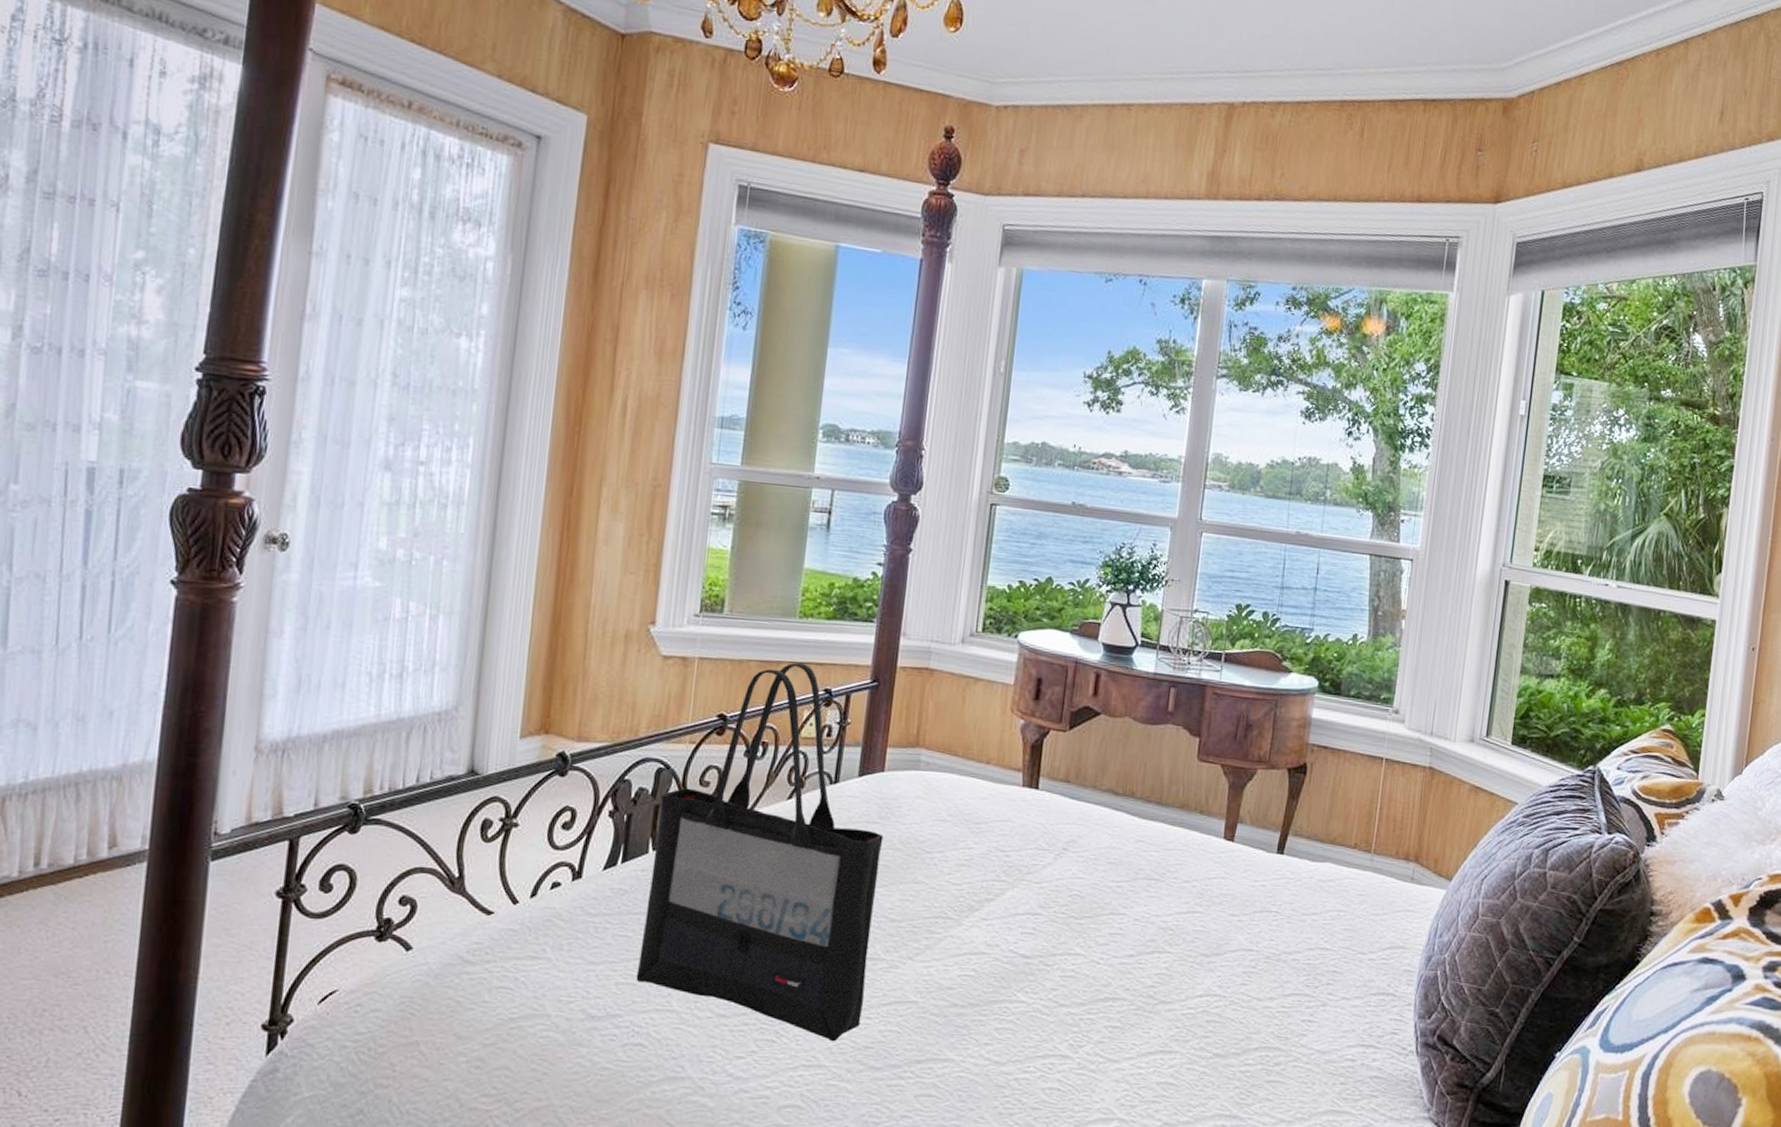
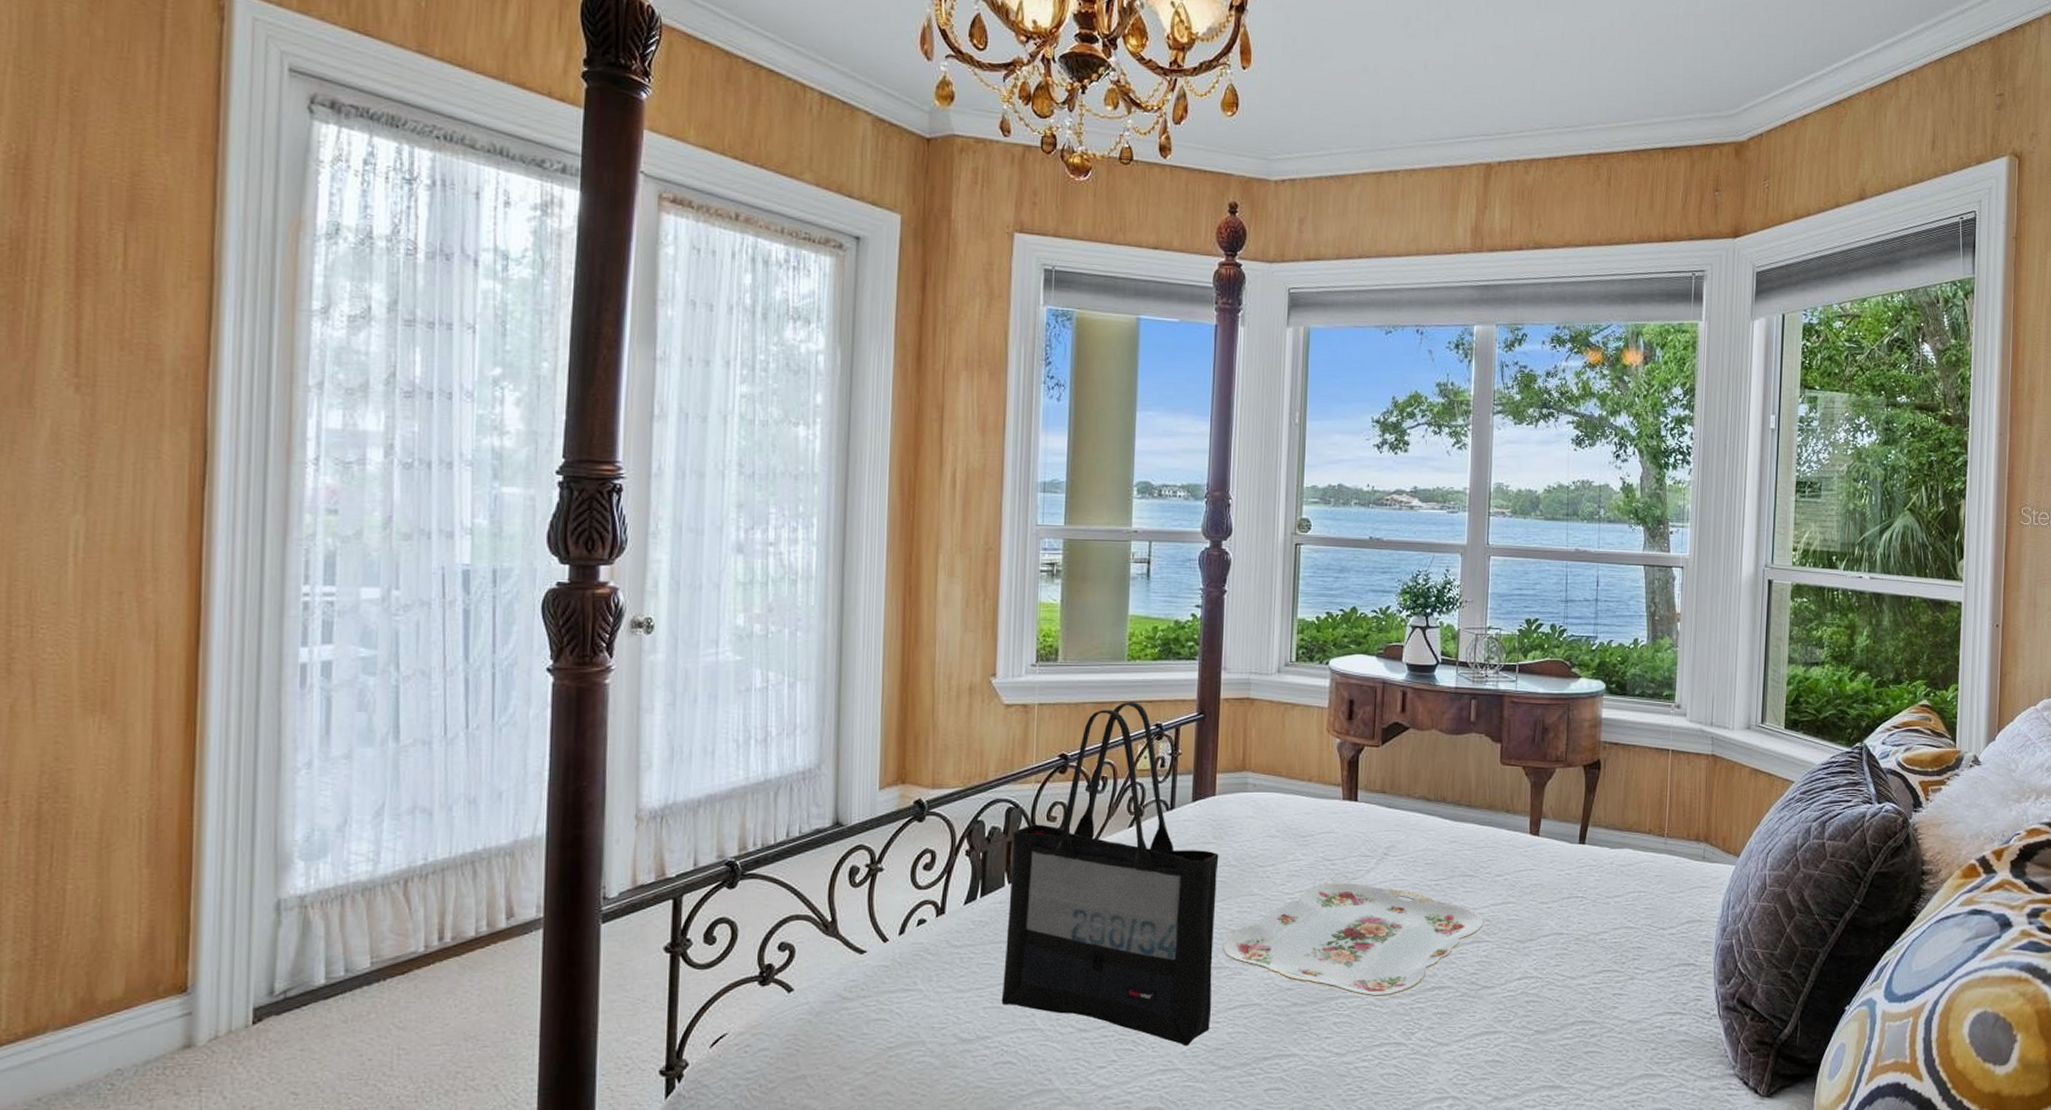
serving tray: none [879,875,1167,1004] -> present [1222,883,1484,998]

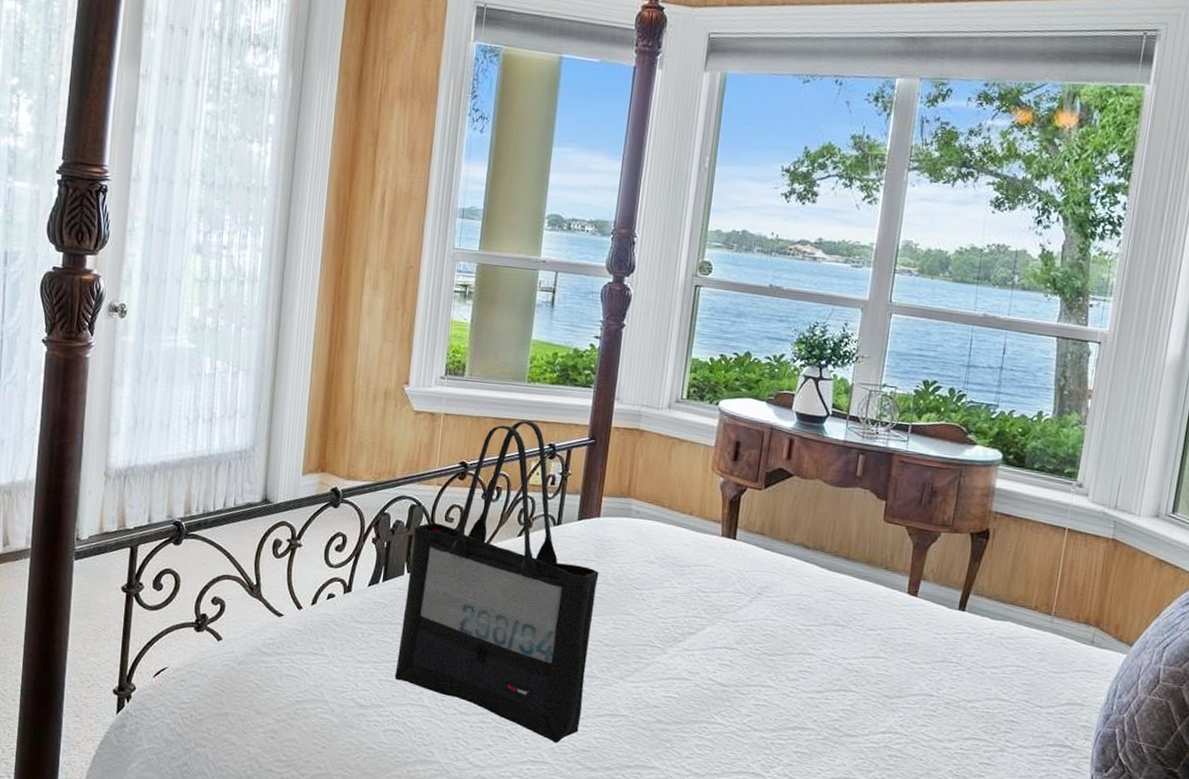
serving tray: present [1222,883,1484,998] -> none [595,612,852,728]

